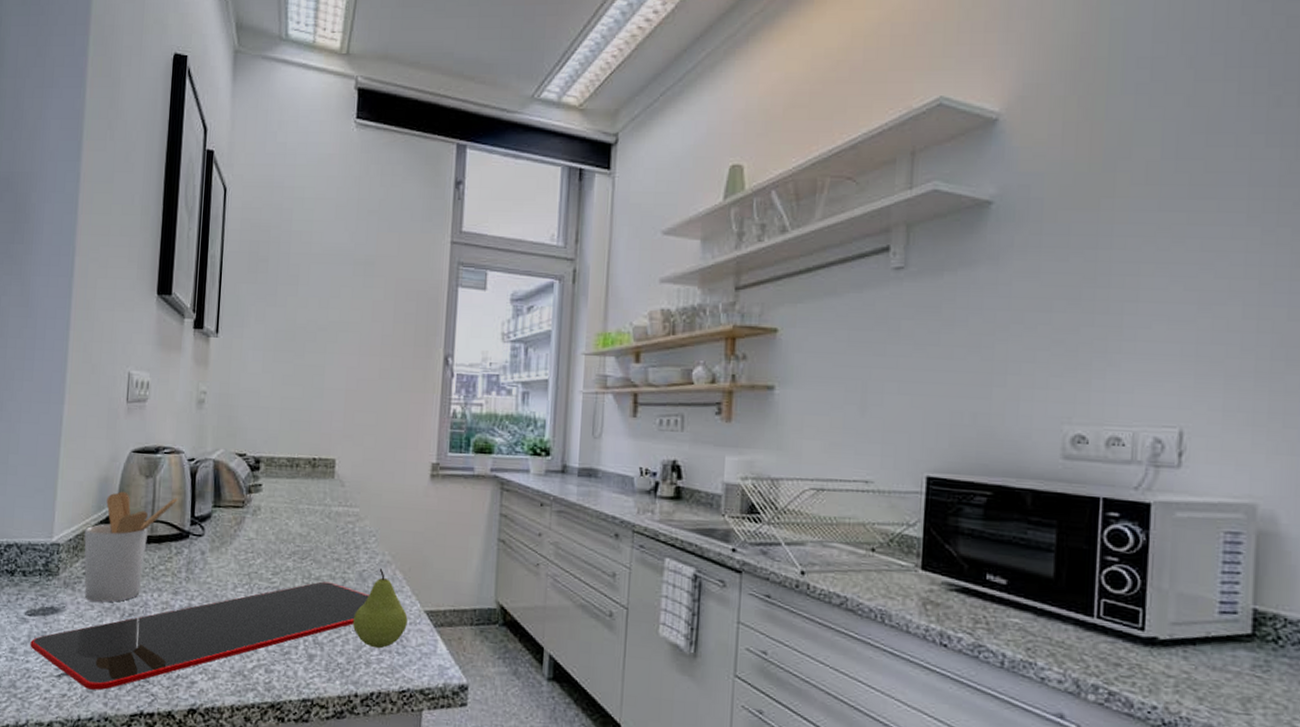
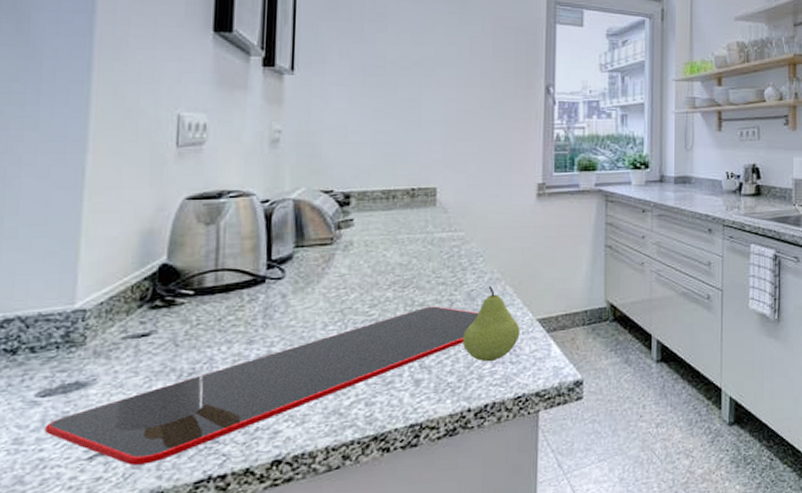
utensil holder: present [84,491,178,603] -> none [122,242,249,367]

